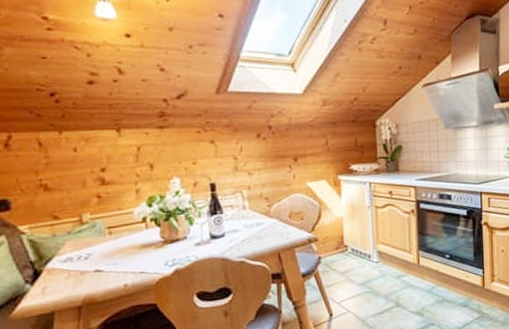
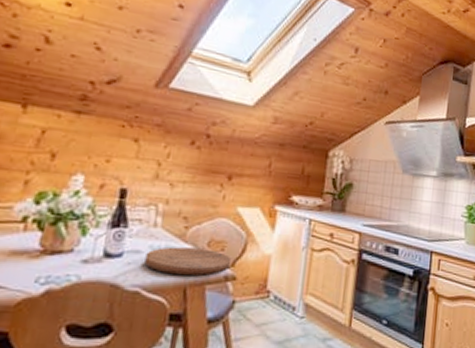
cutting board: none [242,220,312,244] -> present [144,247,232,276]

